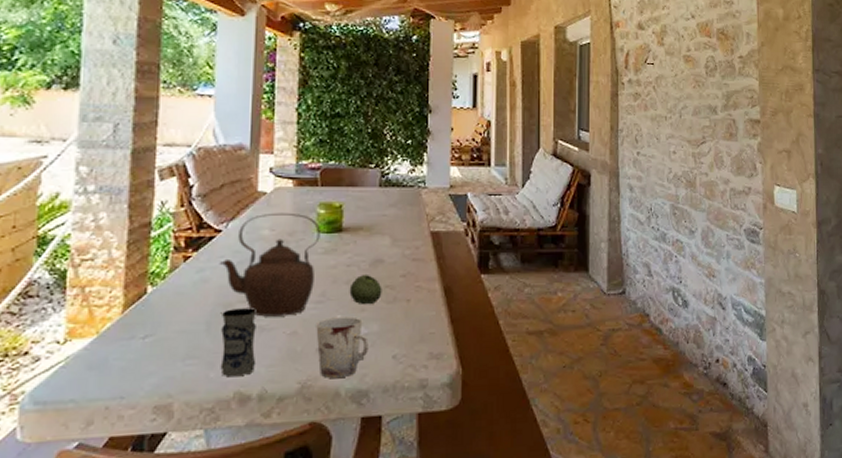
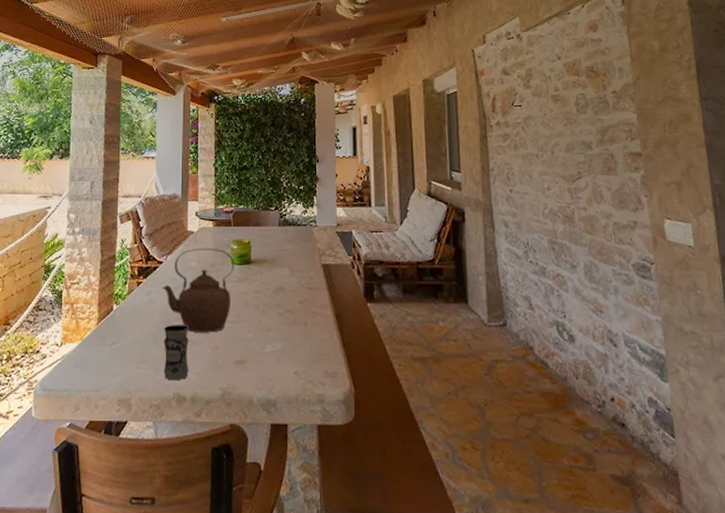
cup: present [316,316,369,378] -> none [233,336,275,387]
fruit: present [349,274,382,305] -> none [258,299,284,327]

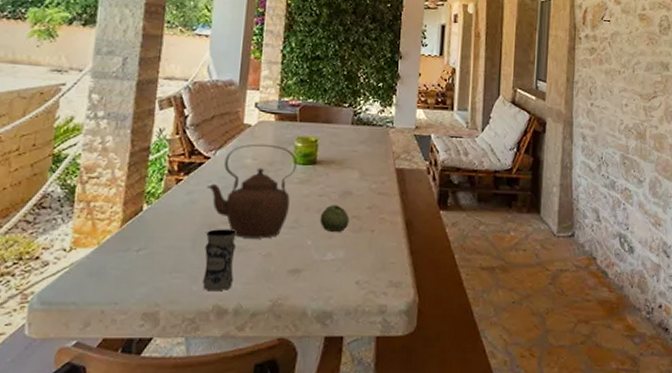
fruit: none [258,299,284,327] -> present [319,204,350,233]

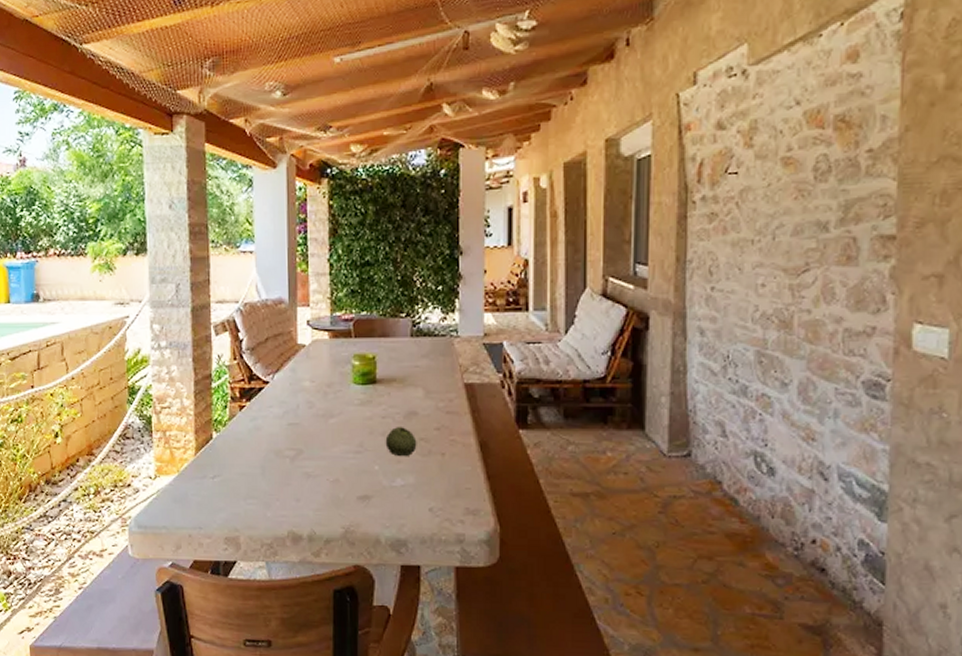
jar: present [202,229,237,292] -> none [274,455,305,518]
teapot: present [206,144,297,239] -> none [268,364,356,464]

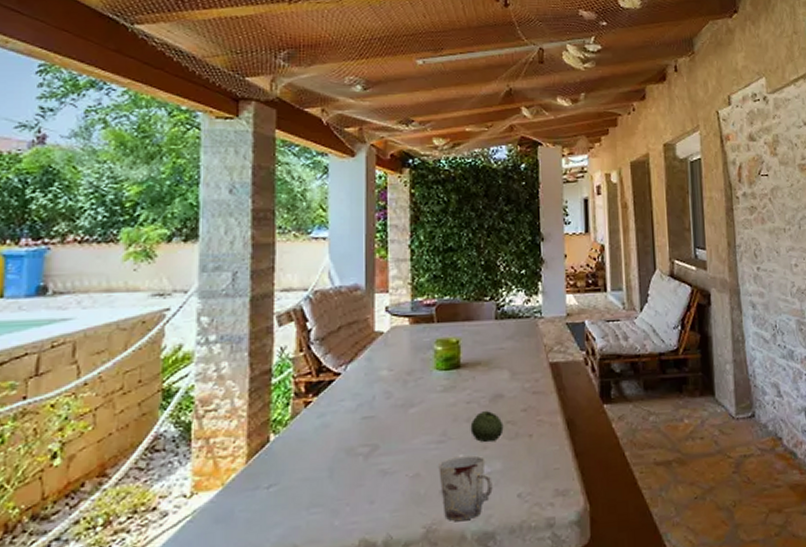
cup: none [356,467,406,525] -> present [438,455,493,521]

